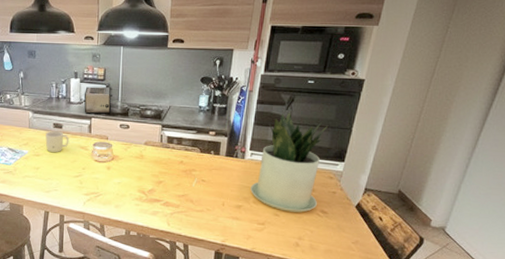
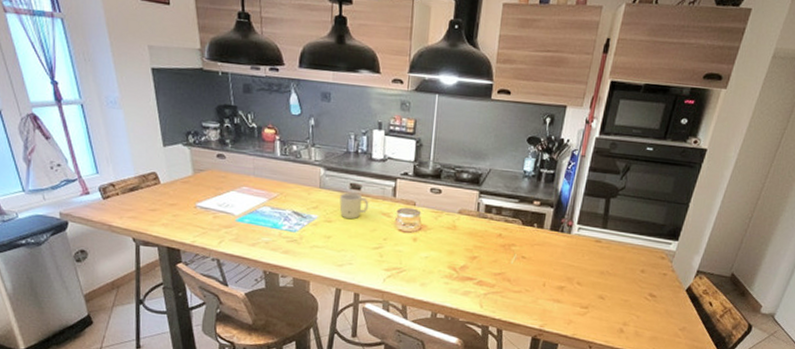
toaster: present [84,86,112,115] -> none [388,140,423,175]
planter: present [250,113,327,213] -> none [575,183,664,296]

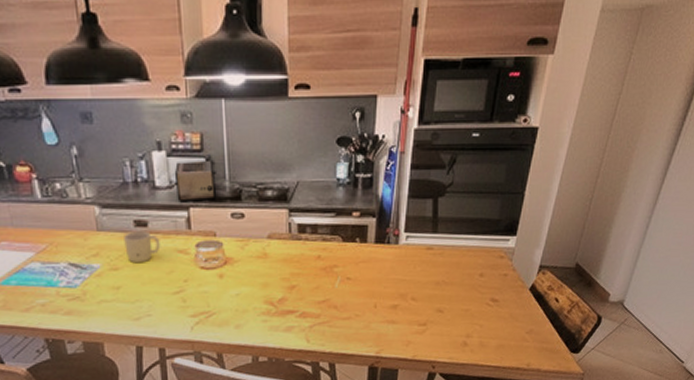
toaster: none [388,140,423,175] -> present [174,159,216,203]

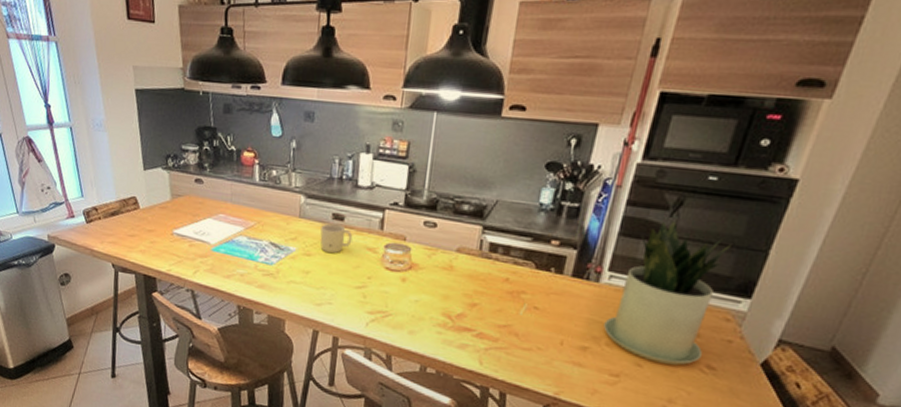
toaster: present [174,159,216,203] -> none [375,165,417,206]
planter: none [408,178,496,306] -> present [603,221,731,366]

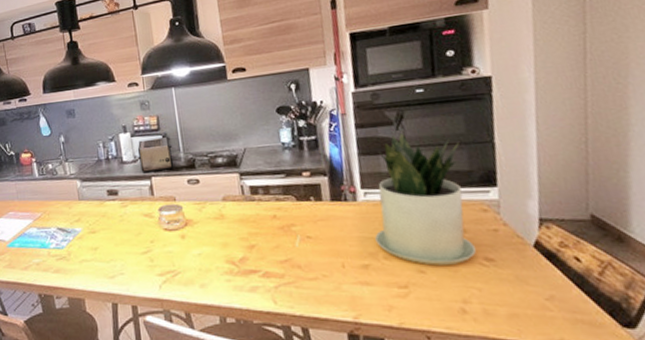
mug: present [320,223,353,254] -> none [99,199,129,227]
toaster: none [375,165,417,206] -> present [137,136,173,174]

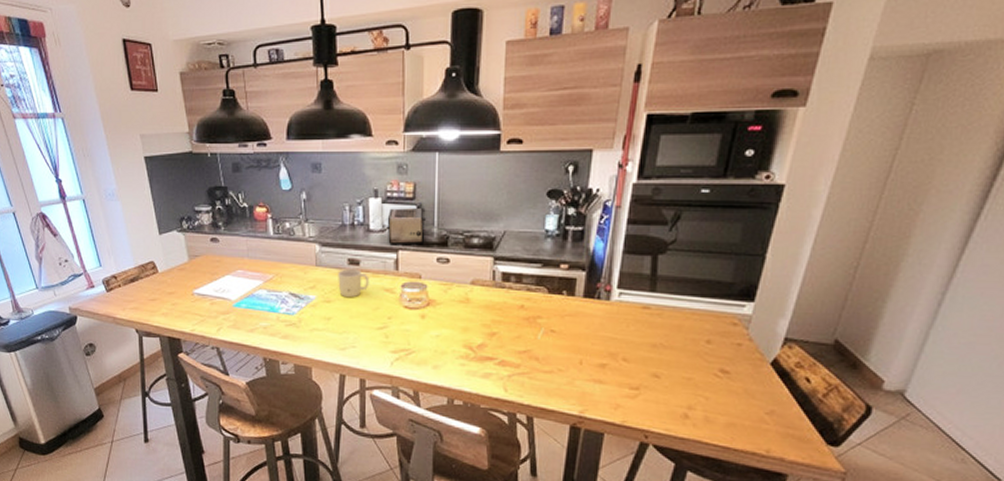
mug: none [99,199,129,227] -> present [338,269,370,298]
planter: present [375,133,477,266] -> none [619,235,730,373]

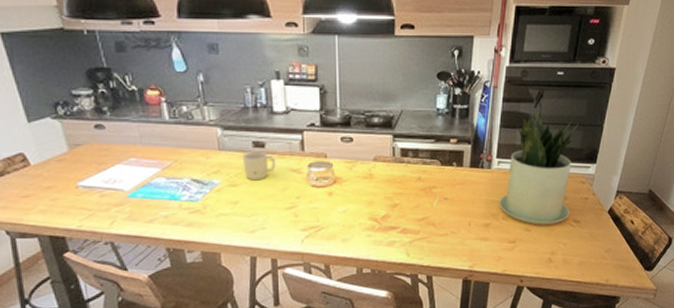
toaster: present [387,207,426,246] -> none [290,89,328,127]
planter: none [619,235,730,373] -> present [499,111,579,225]

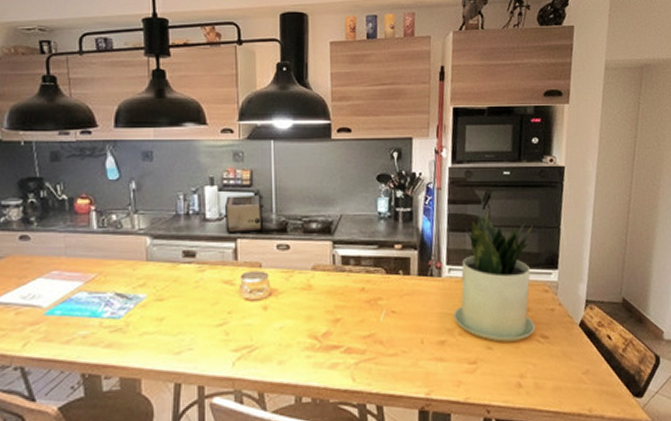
mug: present [243,152,276,181] -> none [172,262,207,294]
toaster: none [290,89,328,127] -> present [224,194,264,234]

